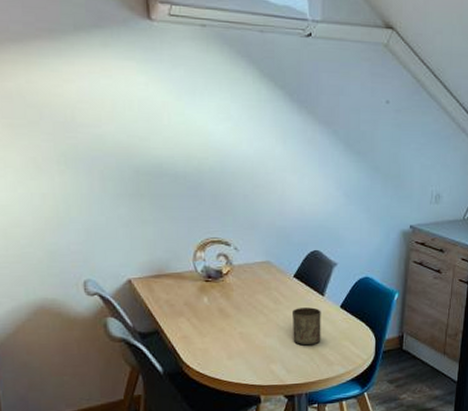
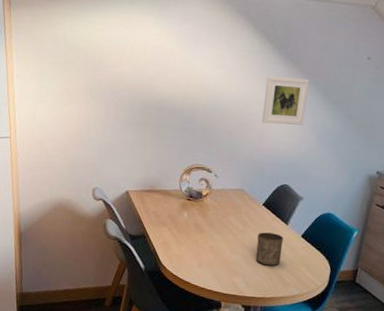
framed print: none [281,128,328,182] -> present [262,76,309,125]

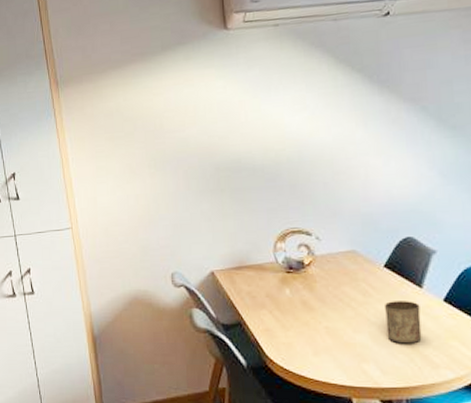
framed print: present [262,76,309,125] -> none [360,106,418,167]

